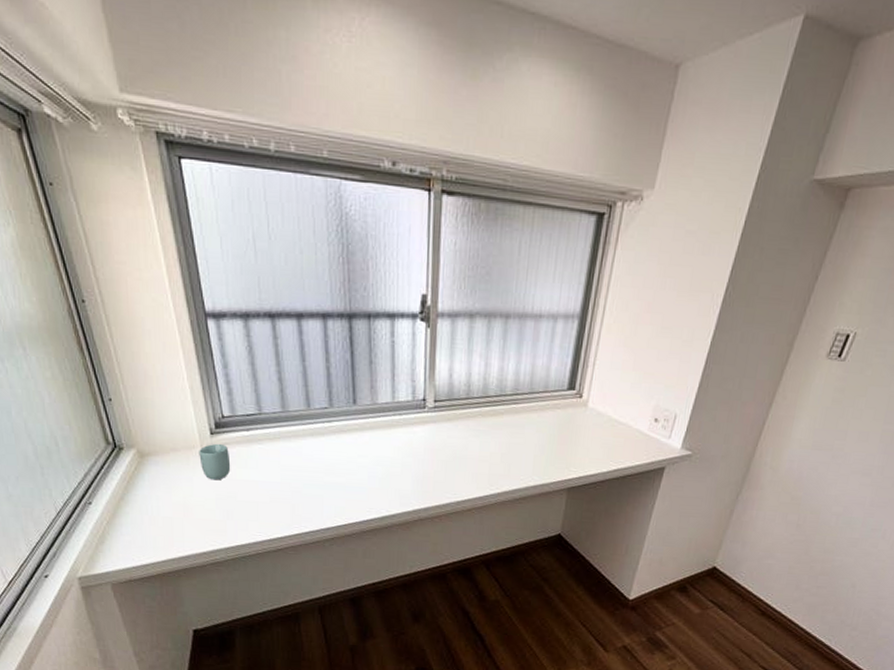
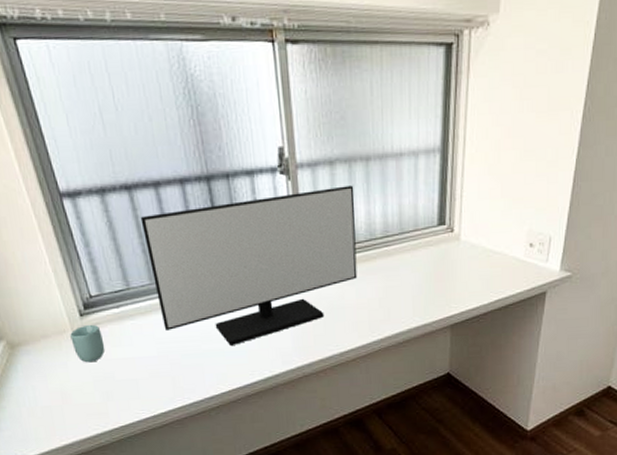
monitor: none [280,339,491,482] -> present [140,185,358,347]

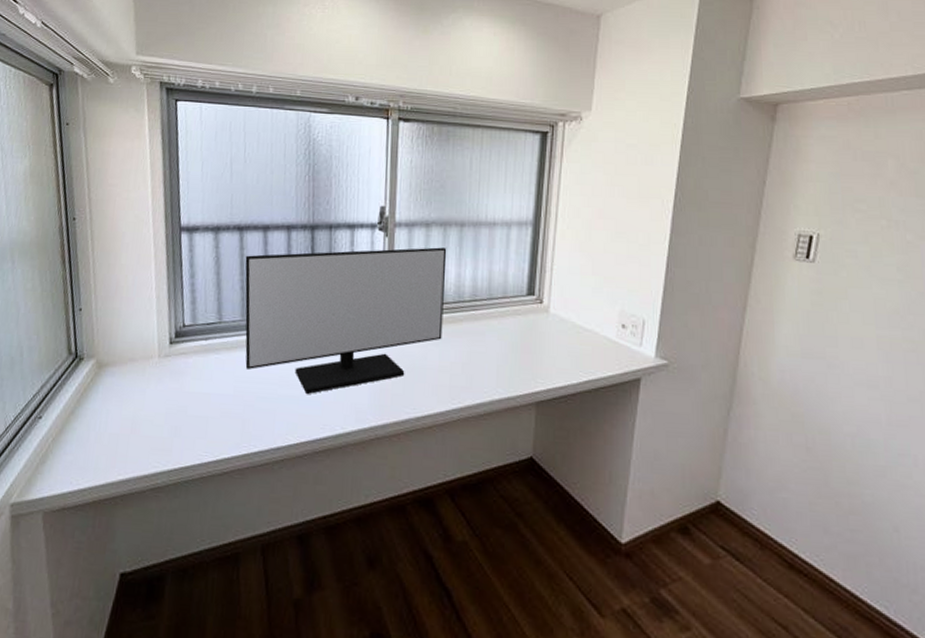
cup: present [70,324,105,363] -> none [155,353,186,393]

